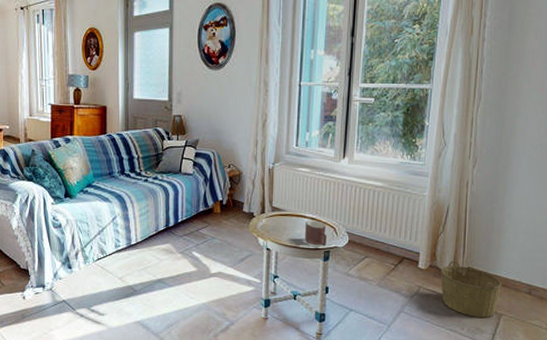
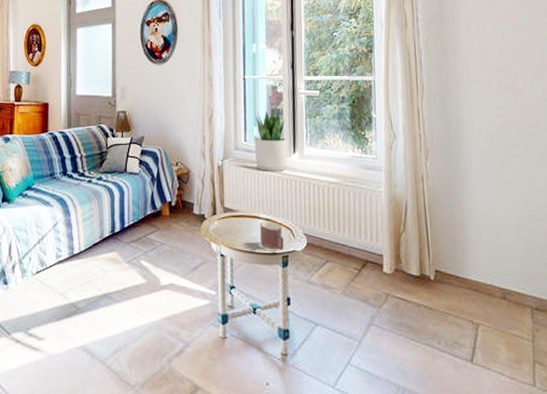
planter: none [305,115,338,175] -> present [254,109,288,171]
basket: present [440,260,502,319] -> none [406,262,474,330]

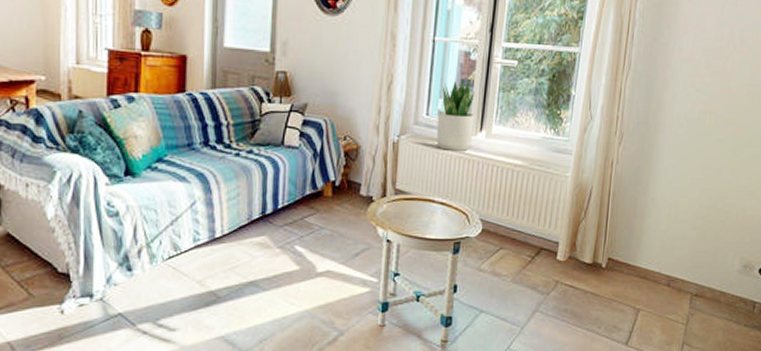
mug: present [259,221,284,252] -> none [431,205,458,238]

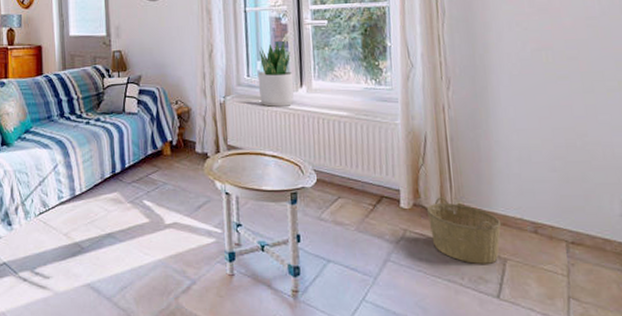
basket: none [579,250,642,315] -> present [426,197,502,265]

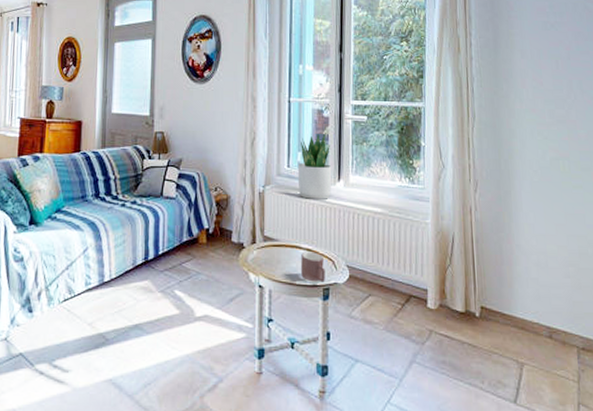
mug: none [265,158,292,189] -> present [300,252,325,284]
basket: present [426,197,502,265] -> none [451,298,520,369]

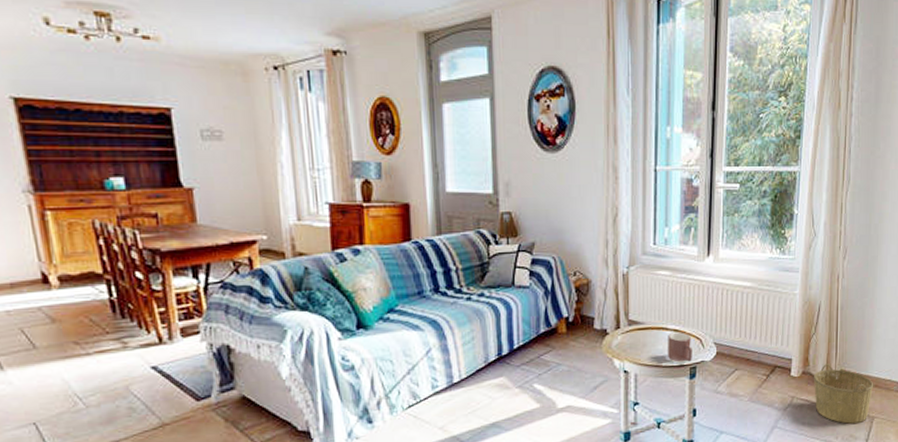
planter: present [297,134,332,199] -> none [664,206,701,278]
basket: none [451,298,520,369] -> present [813,364,874,424]

